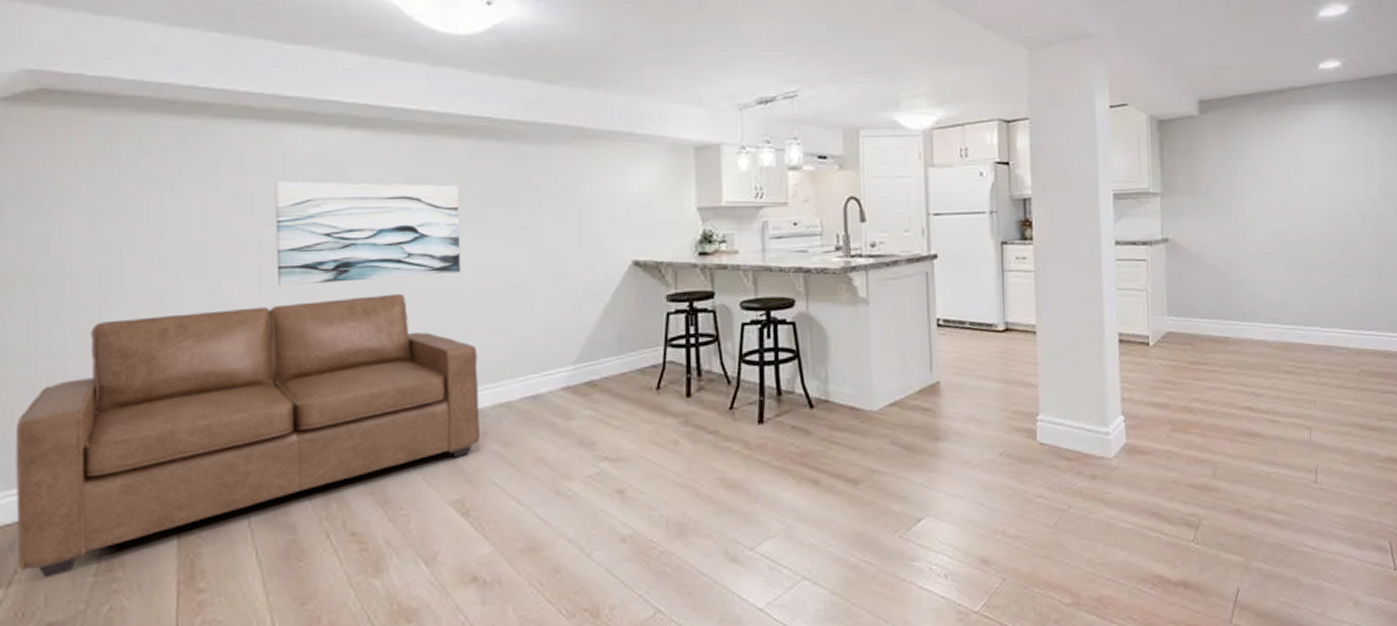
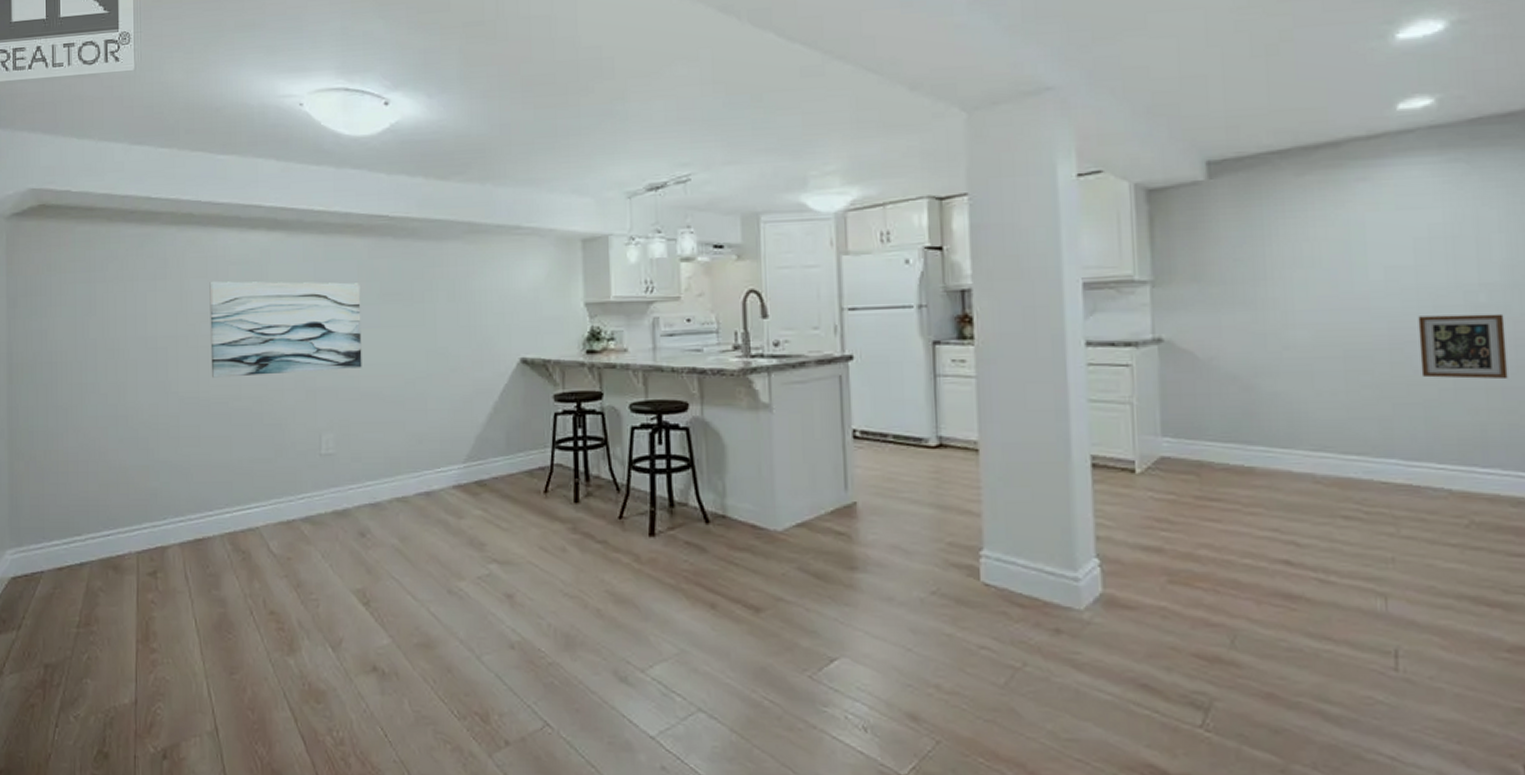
sofa: present [15,293,480,578] -> none [23,387,379,625]
picture frame: none [1330,219,1382,267] -> present [1418,313,1508,380]

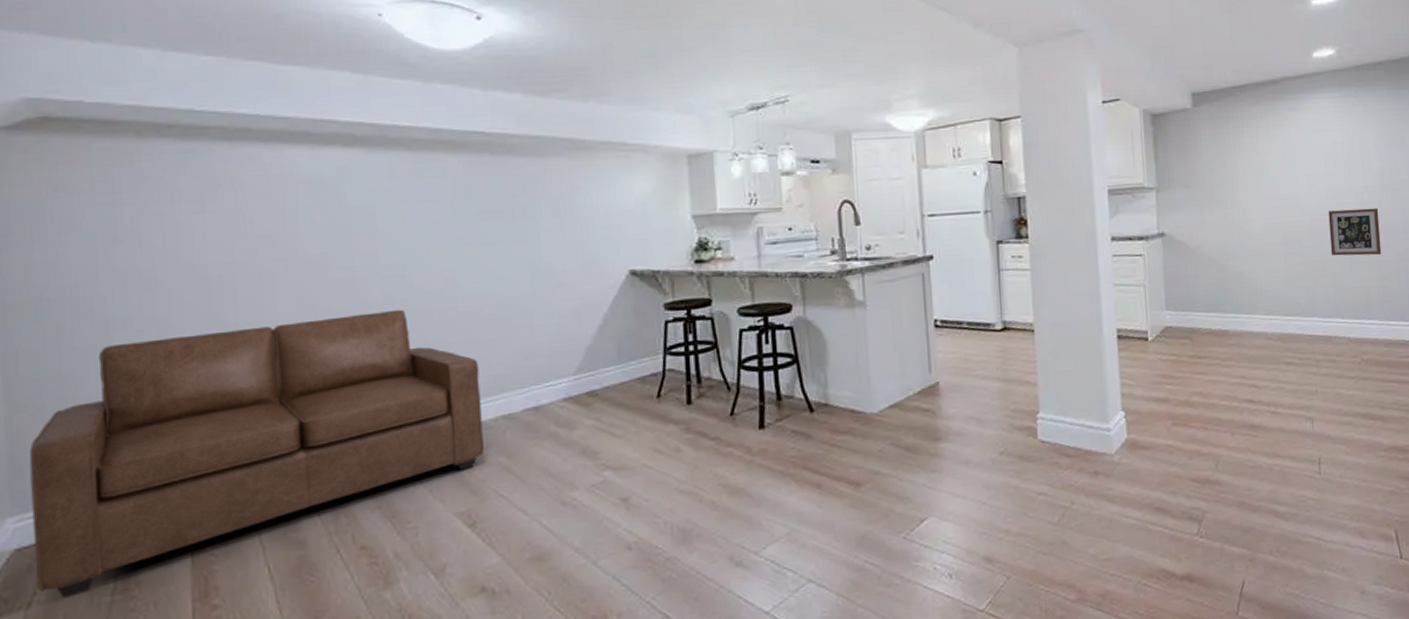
sofa: none [23,387,379,625] -> present [29,309,484,599]
wall art: present [209,281,362,378] -> none [273,200,460,305]

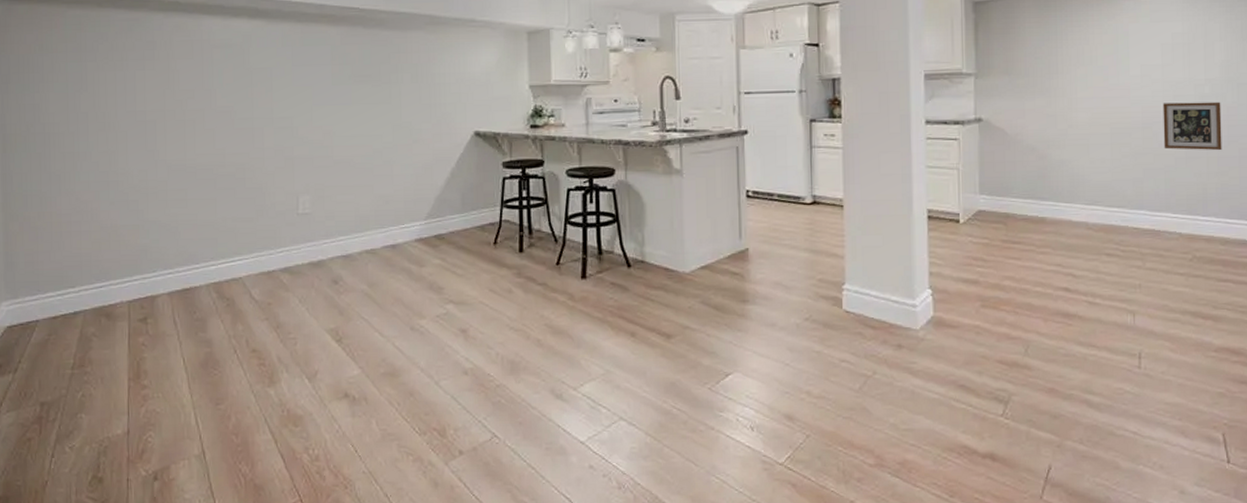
sofa: present [29,309,484,599] -> none [18,155,350,368]

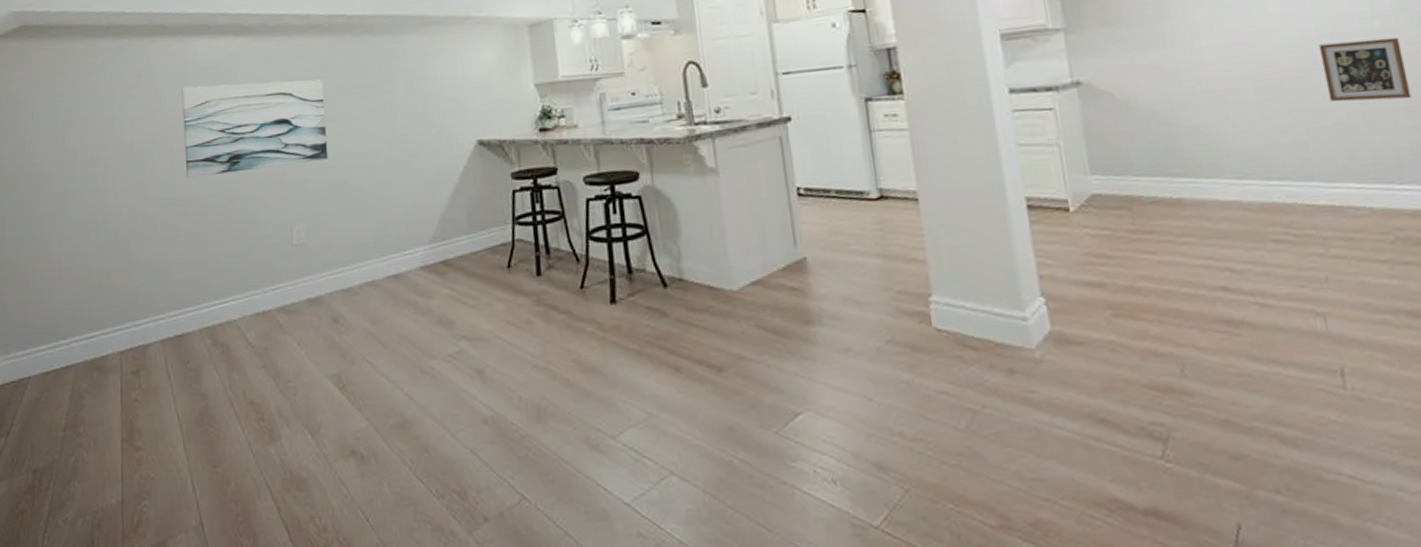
wall art: none [195,62,335,147] -> present [181,79,328,178]

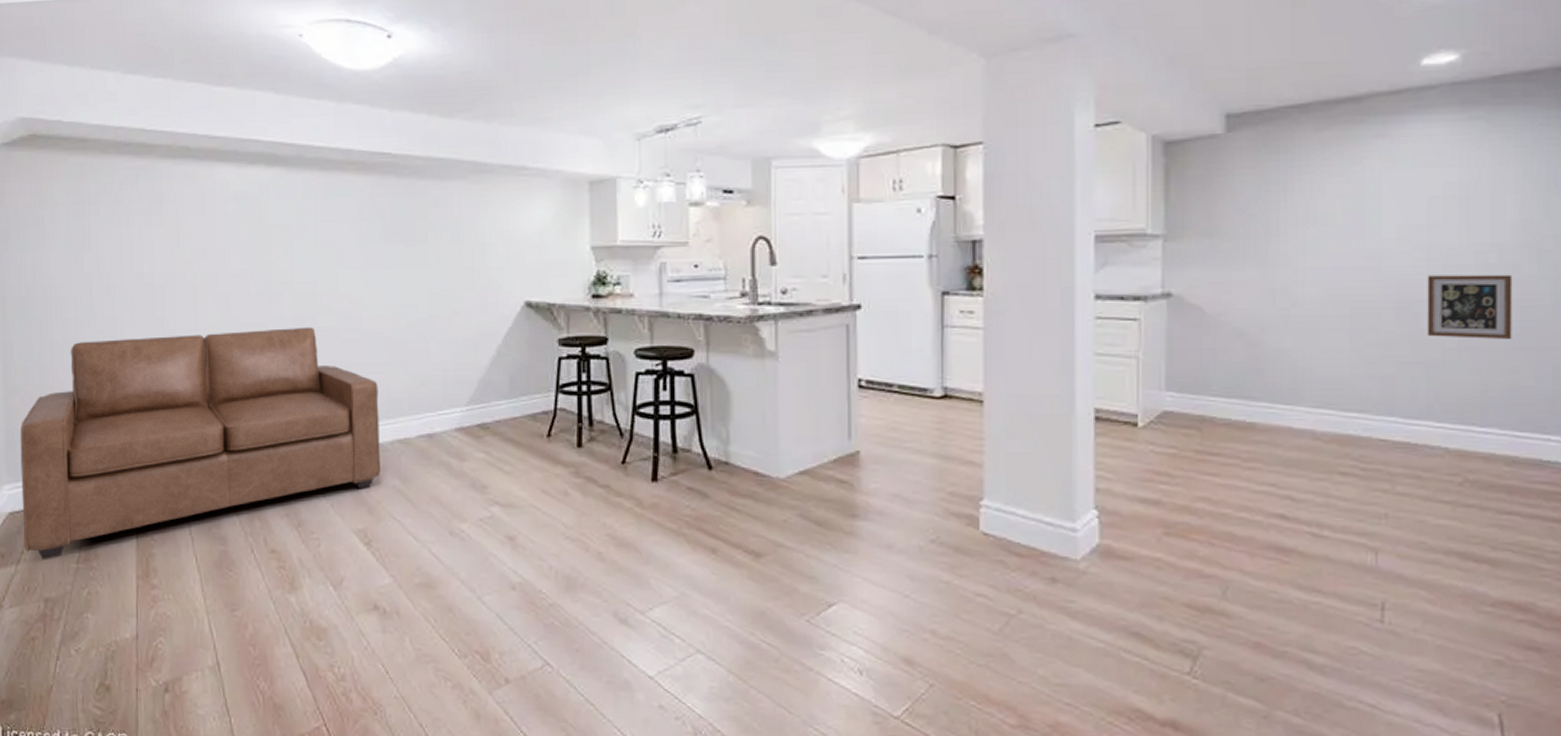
sofa: none [10,180,351,431] -> present [20,327,380,560]
wall art: present [181,79,328,178] -> none [207,217,364,316]

